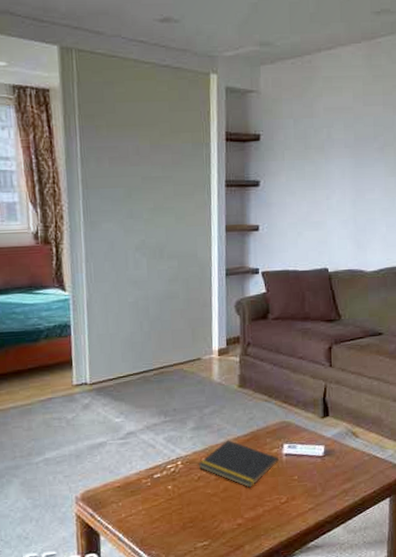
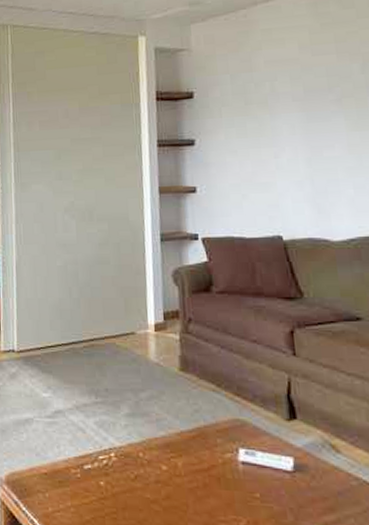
notepad: present [198,439,279,488] -> none [134,433,234,499]

